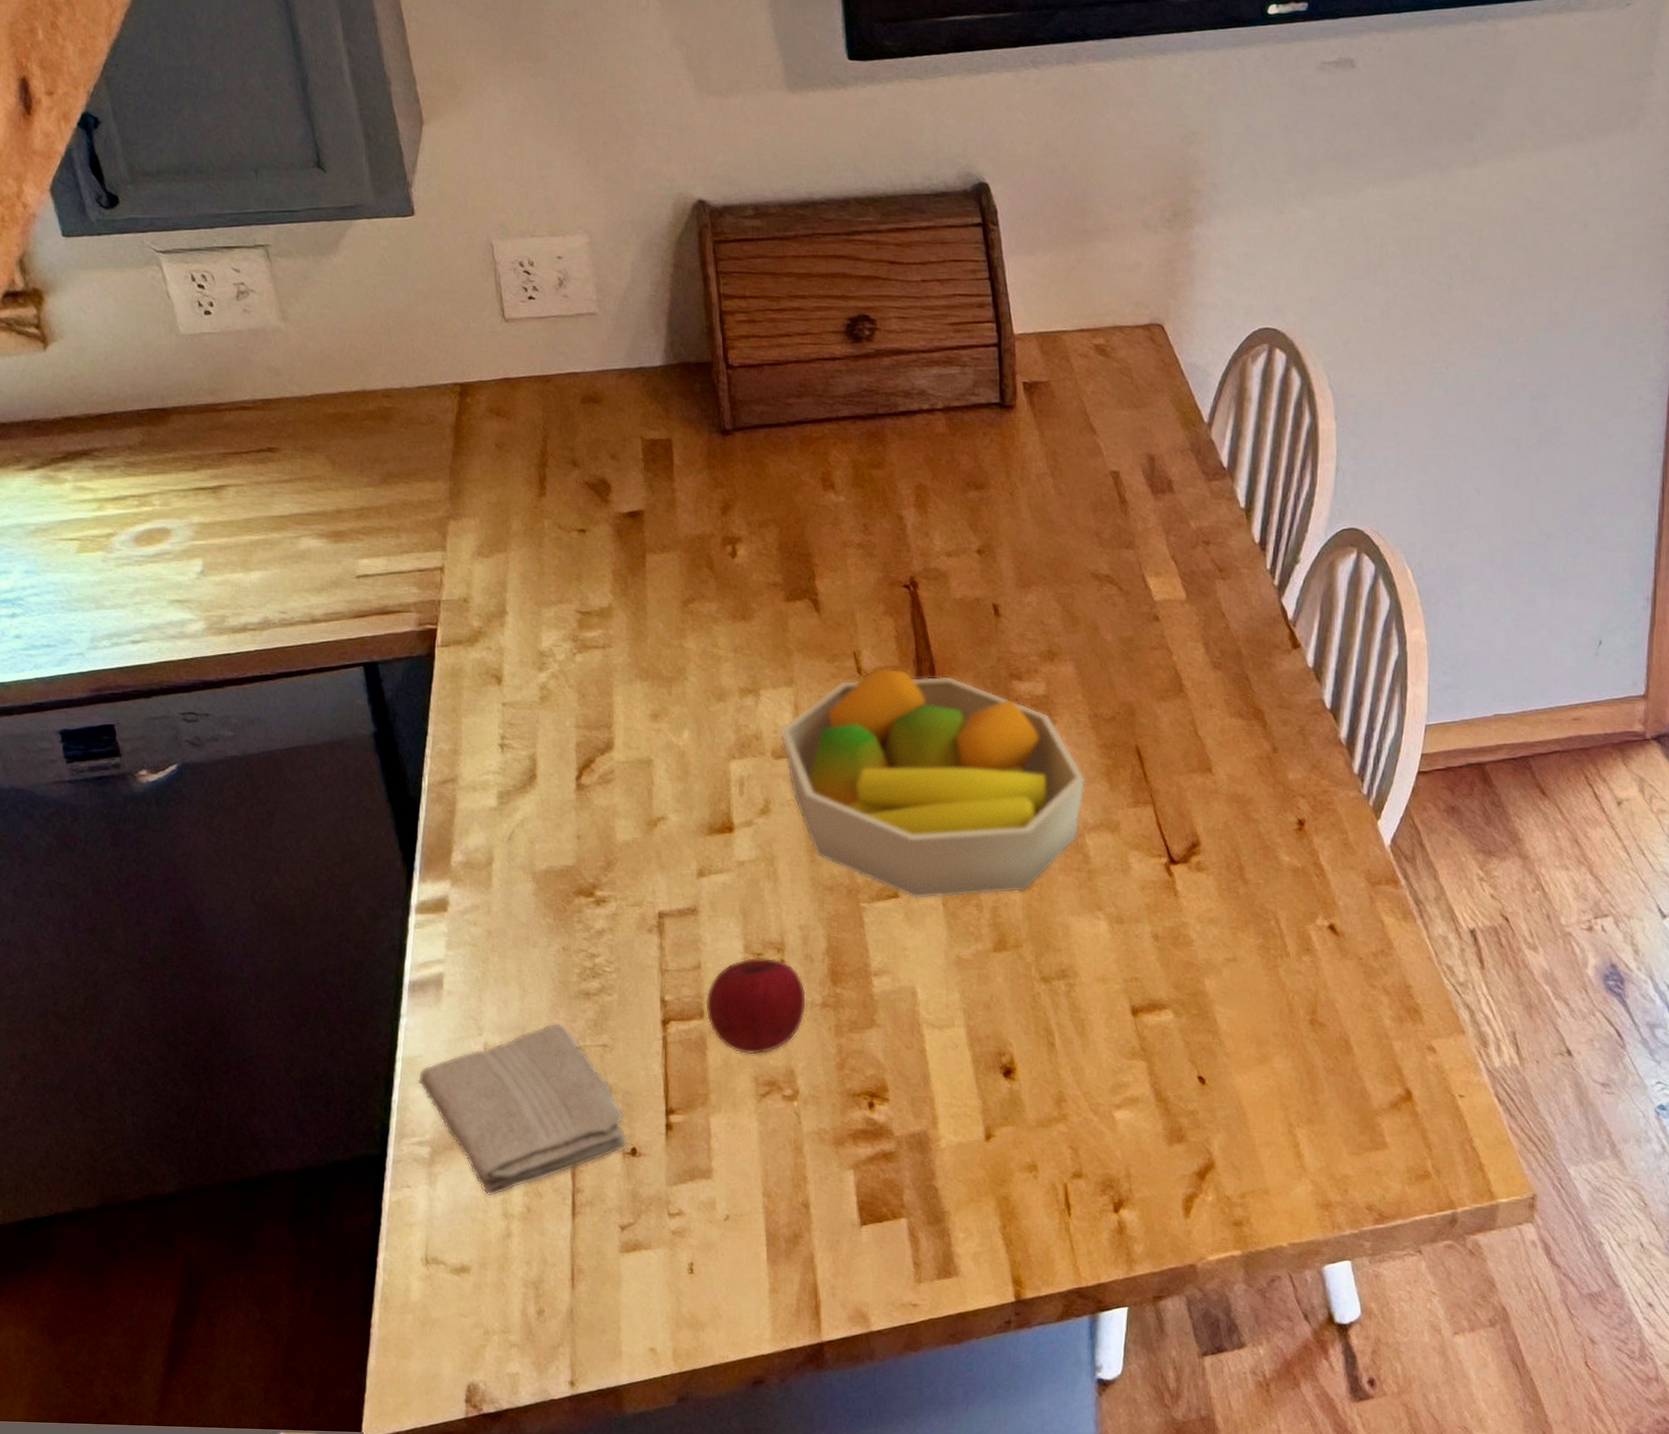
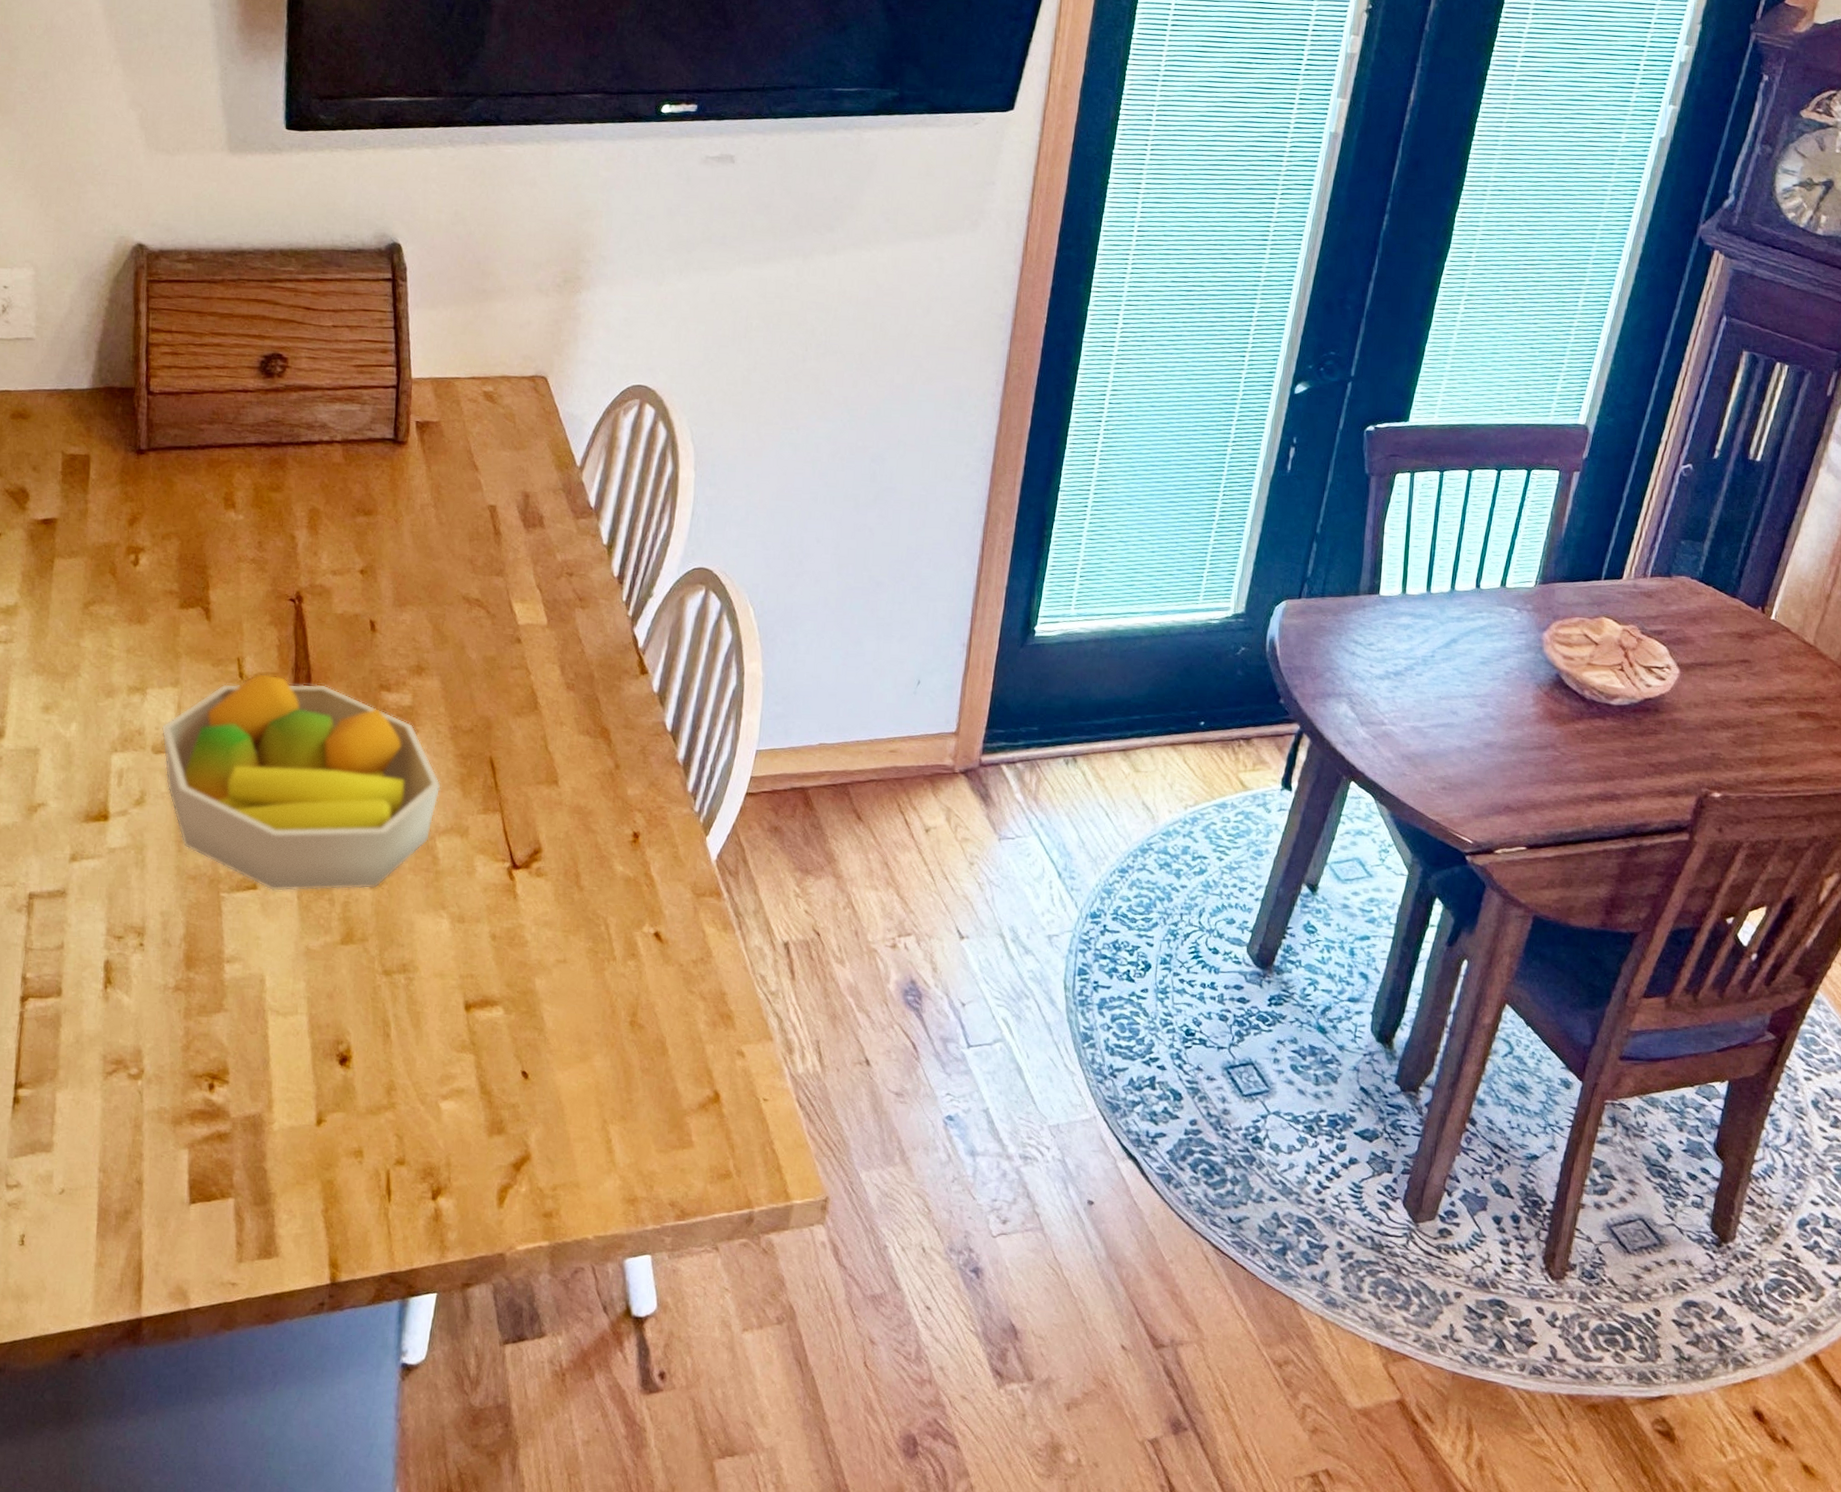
apple: present [705,957,807,1055] -> none [63,940,161,1034]

